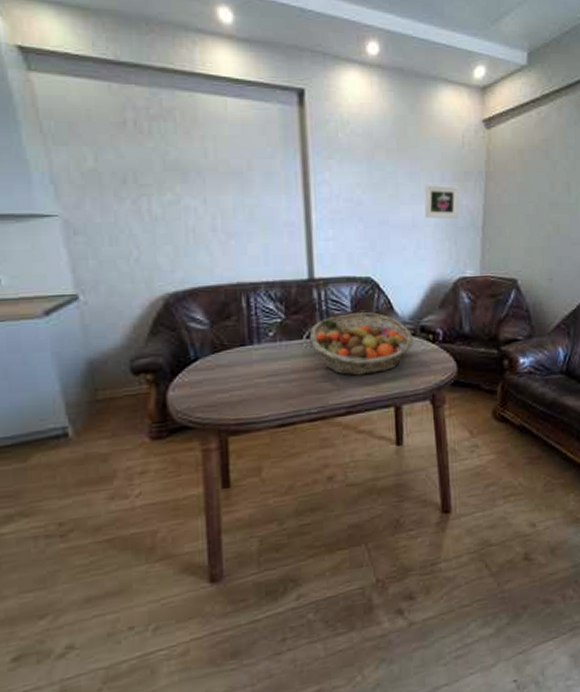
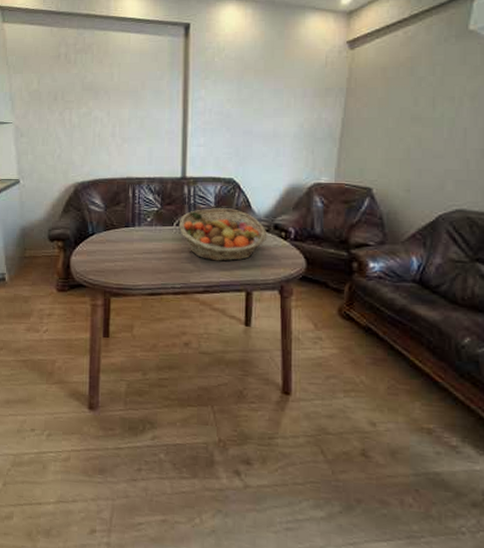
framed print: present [424,185,460,219] -> none [284,100,320,130]

